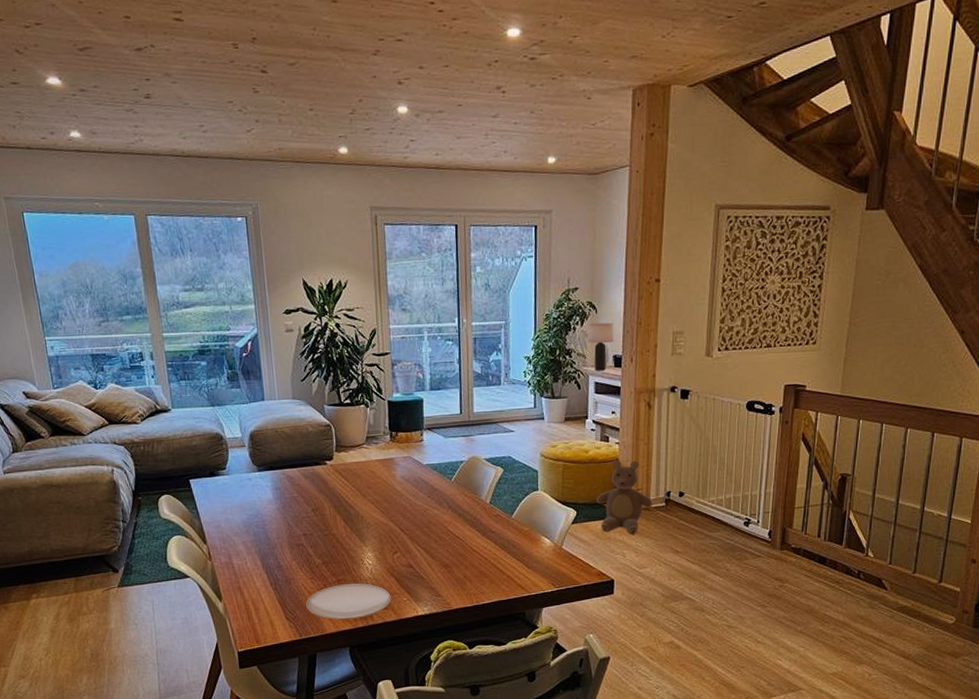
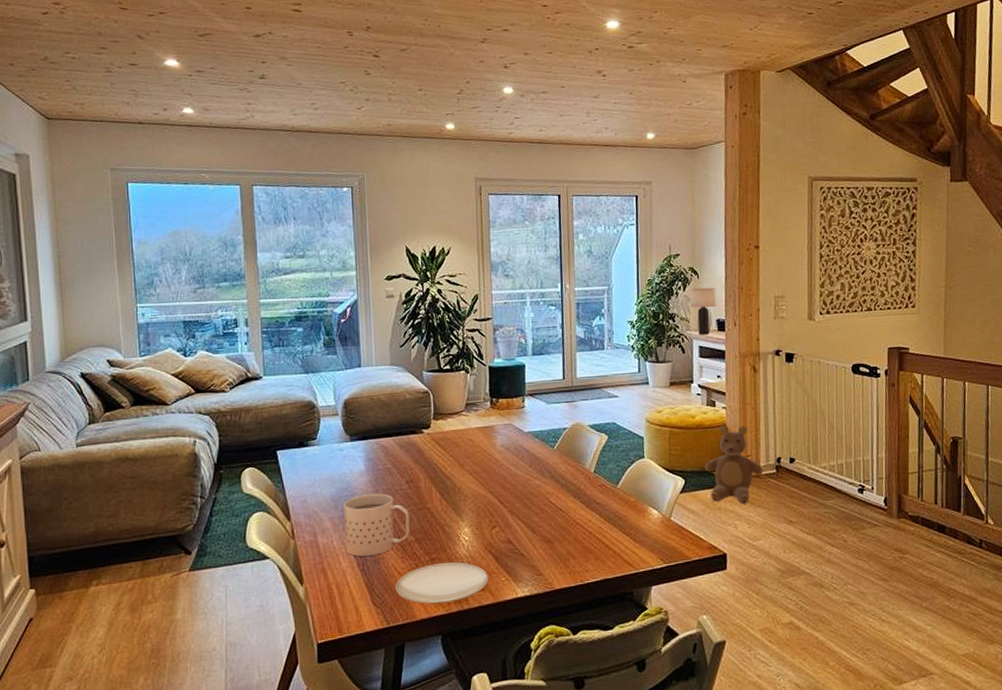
mug: none [254,520,318,577] -> present [343,493,411,557]

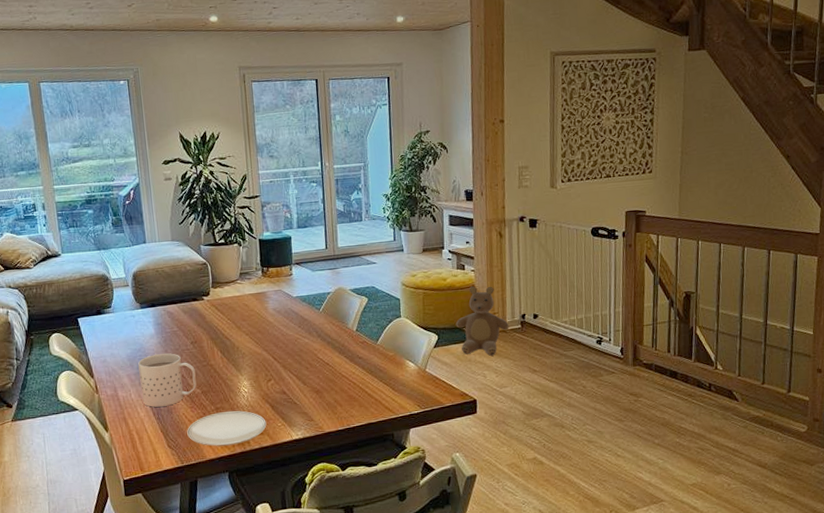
table lamp: present [689,287,716,335] -> none [439,160,464,205]

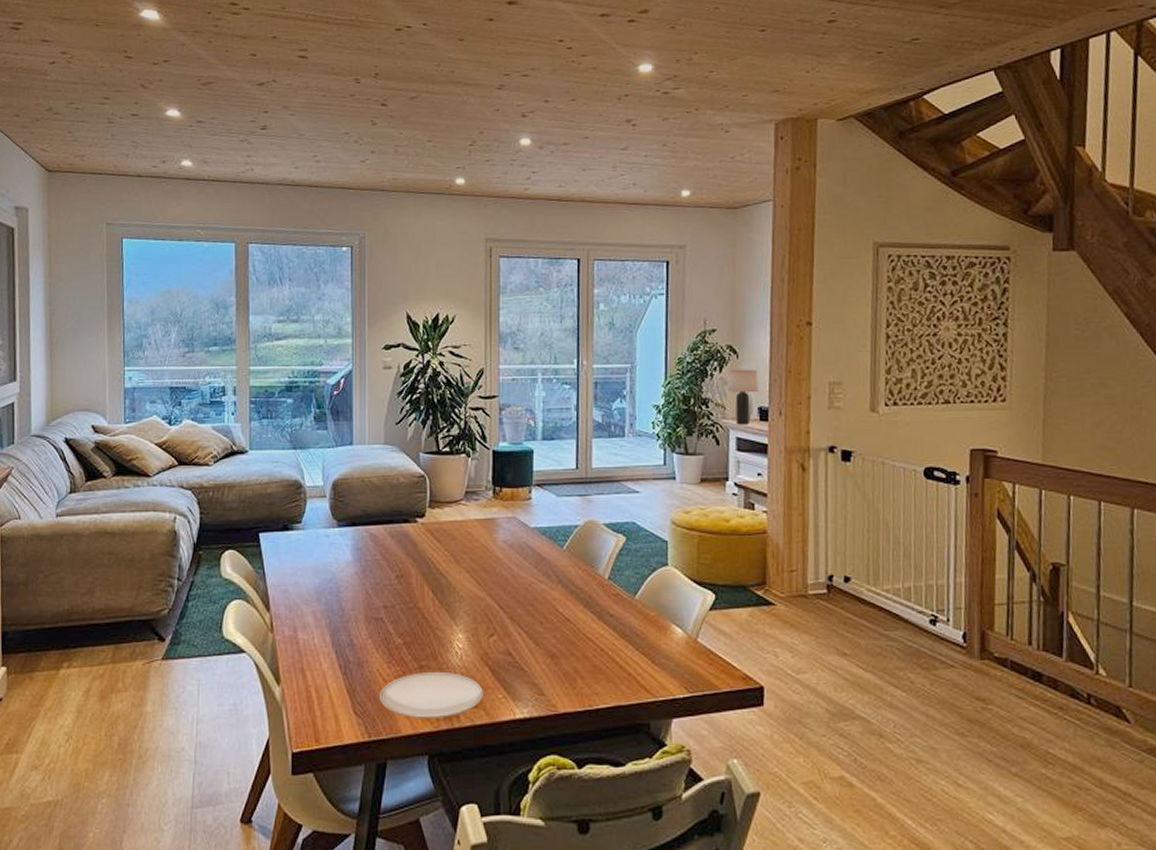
mug: present [138,353,197,407] -> none [327,588,399,658]
table lamp: none [439,160,464,205] -> present [726,369,758,425]
teddy bear: present [455,286,509,356] -> none [739,532,811,628]

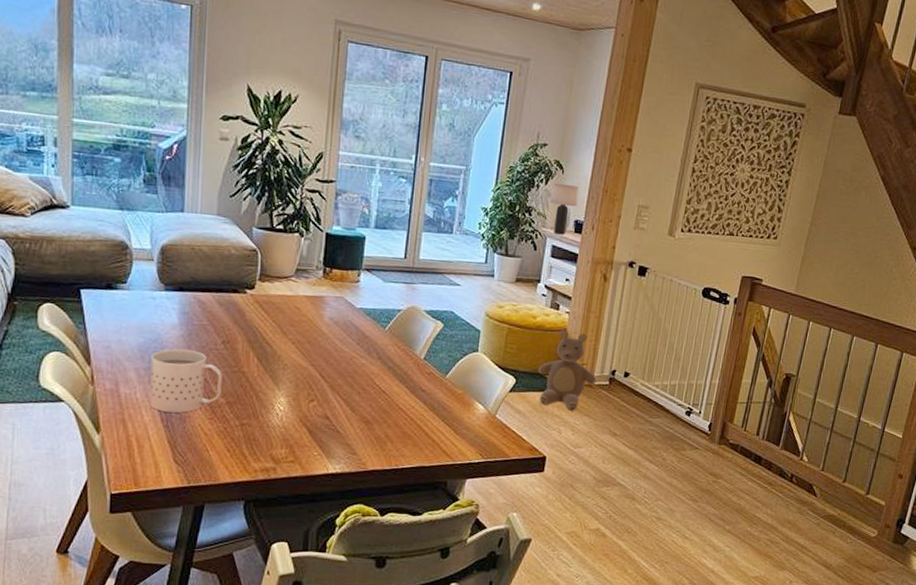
mug: none [327,588,399,658] -> present [149,349,224,413]
plate: present [380,671,483,718] -> none [200,429,300,470]
teddy bear: none [739,532,811,628] -> present [538,330,597,411]

